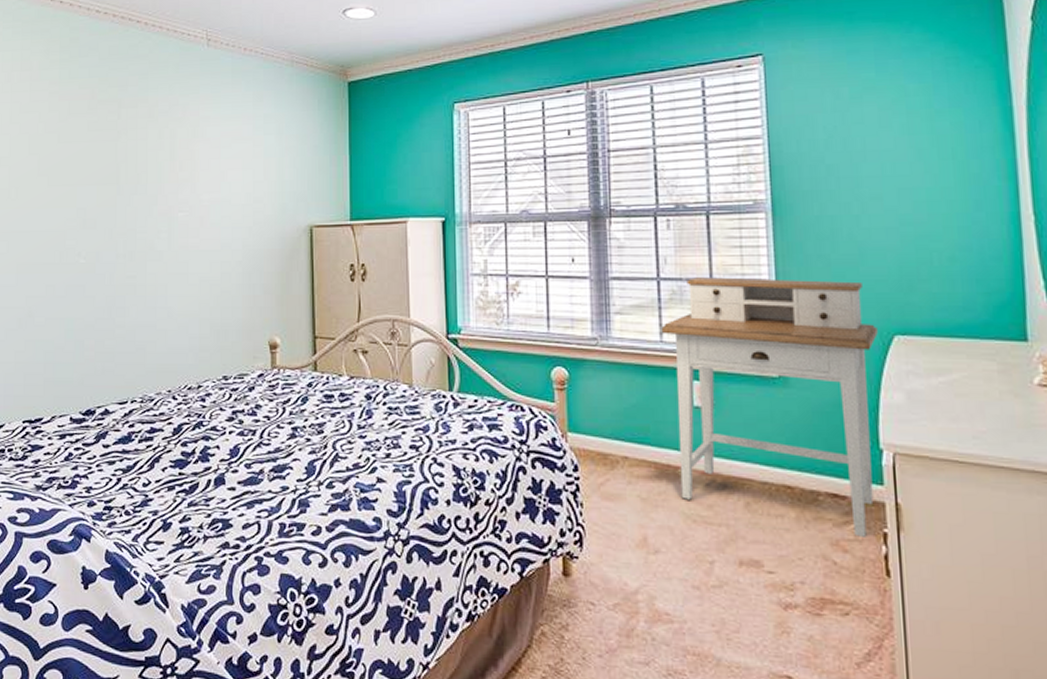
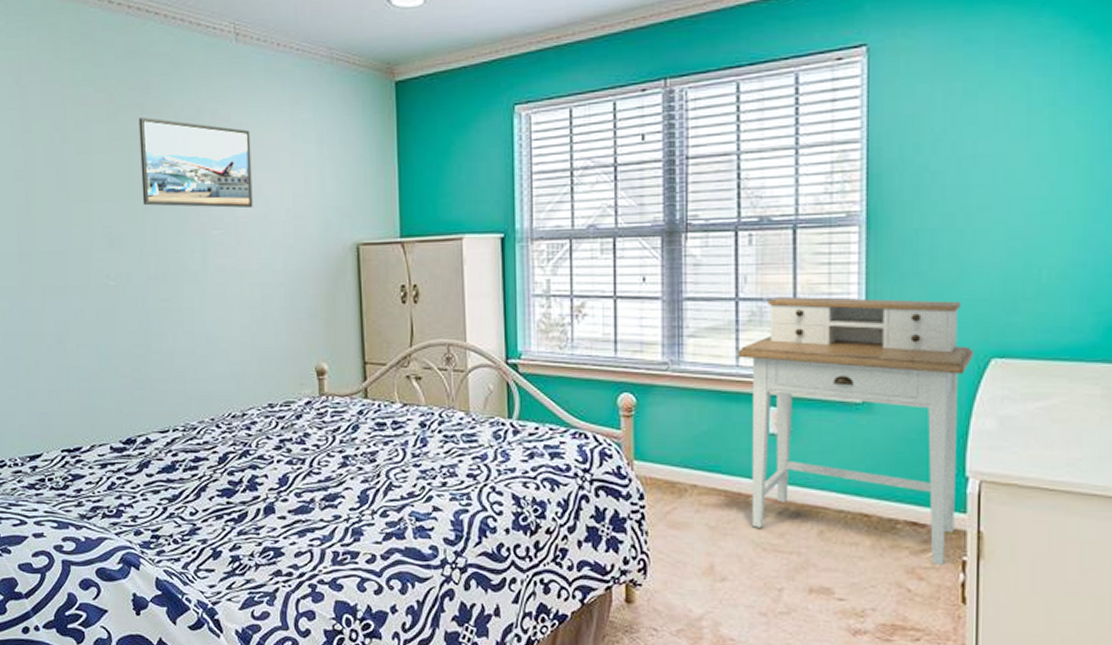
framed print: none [116,111,217,193] -> present [138,117,253,209]

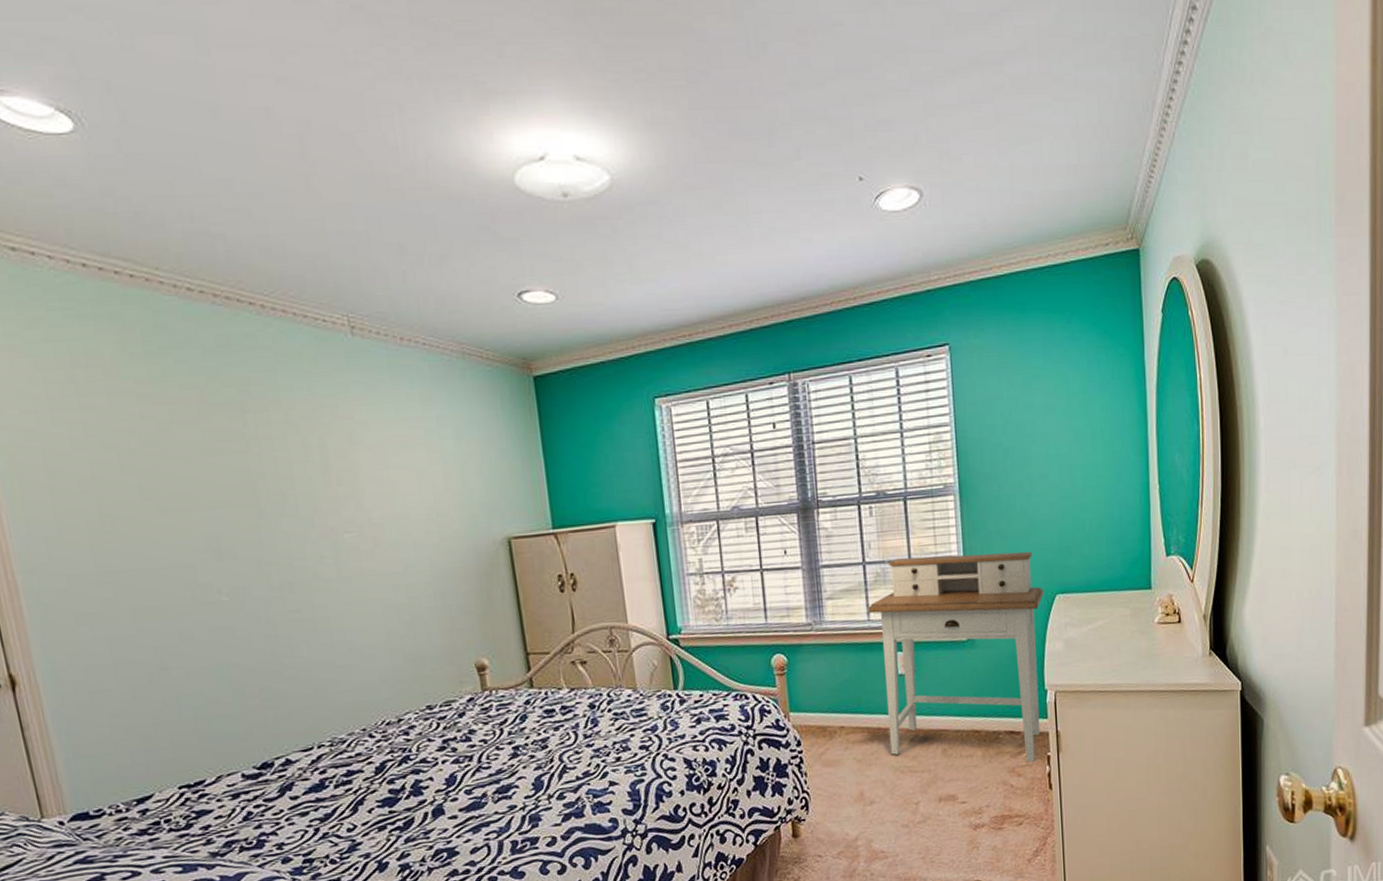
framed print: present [138,117,253,209] -> none [240,417,389,512]

